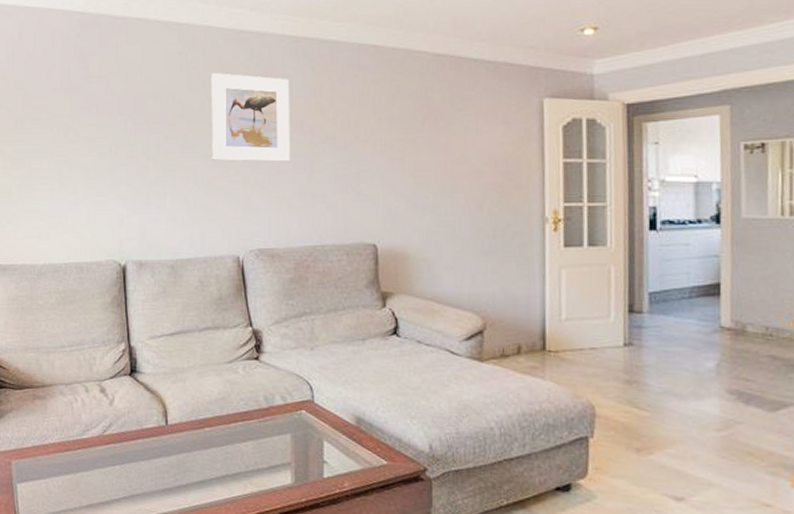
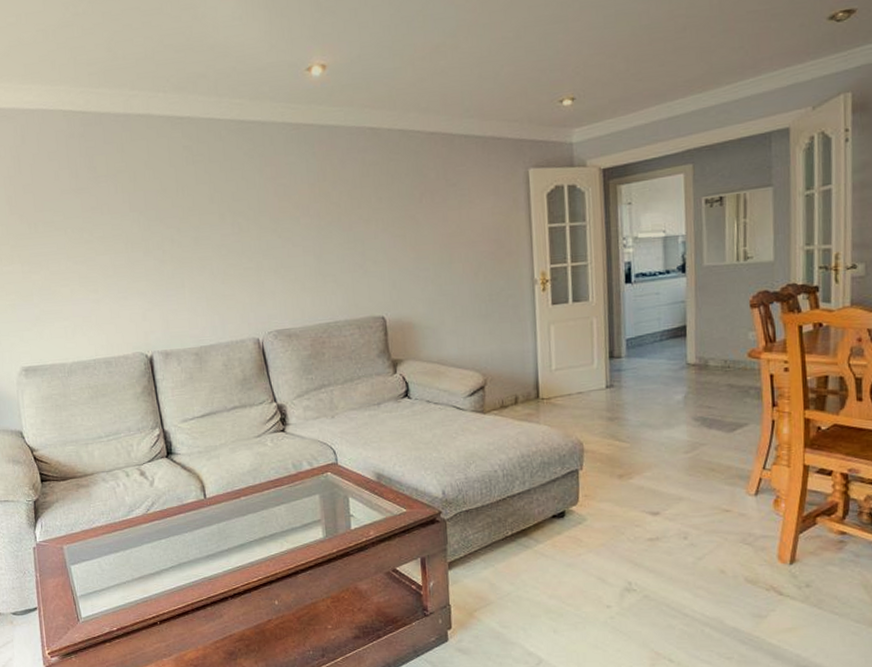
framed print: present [211,73,290,162] -> none [217,164,300,250]

